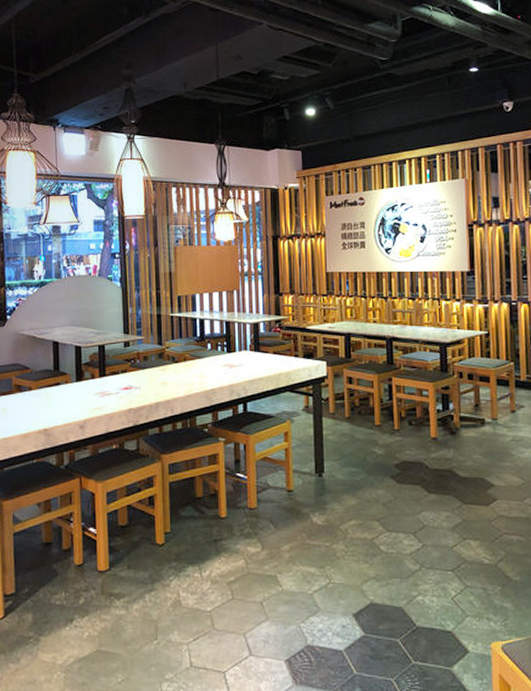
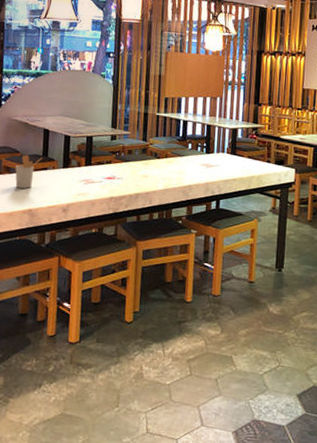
utensil holder: none [27,370,54,407] -> present [15,154,43,189]

